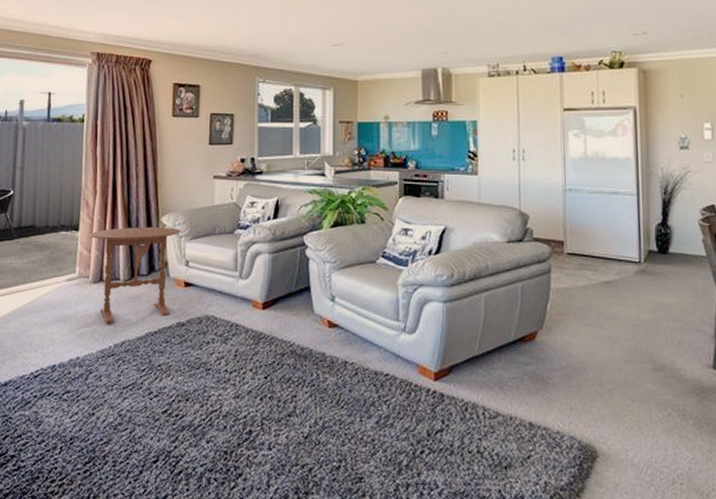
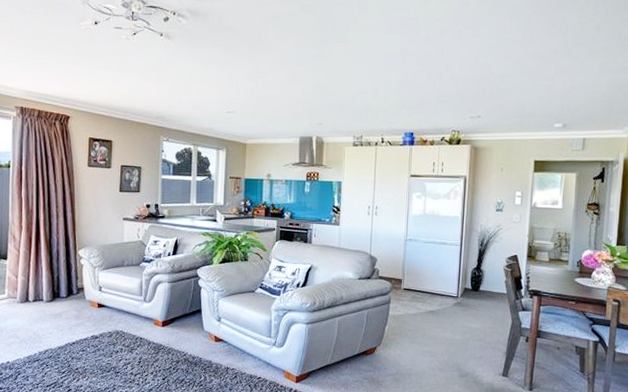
table: present [89,227,182,324] -> none [16,258,96,336]

